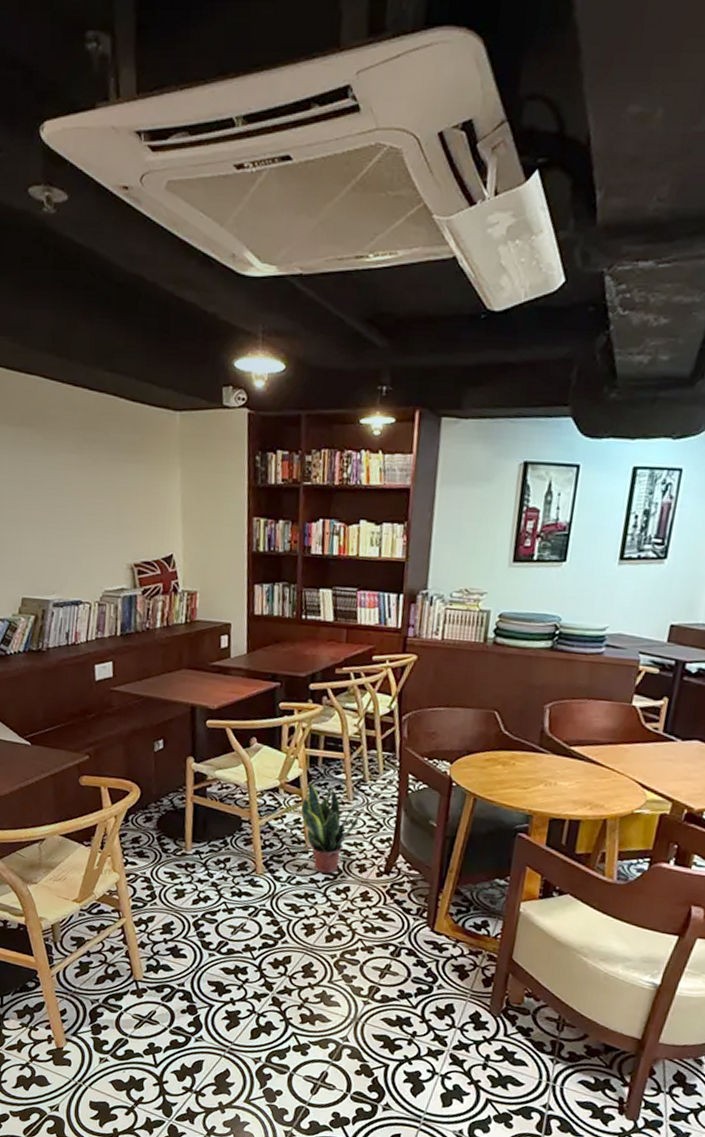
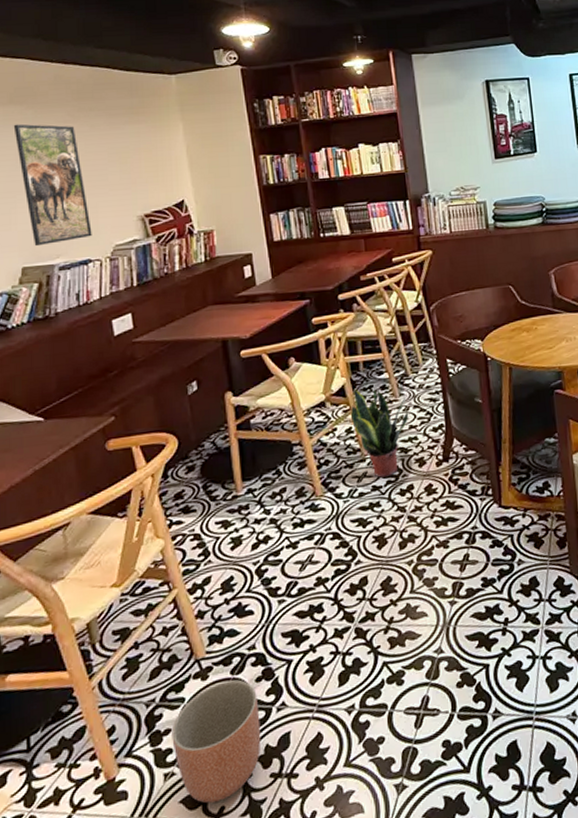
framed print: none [23,448,85,579] -> present [13,124,92,247]
planter: none [108,1003,181,1093] -> present [171,679,261,804]

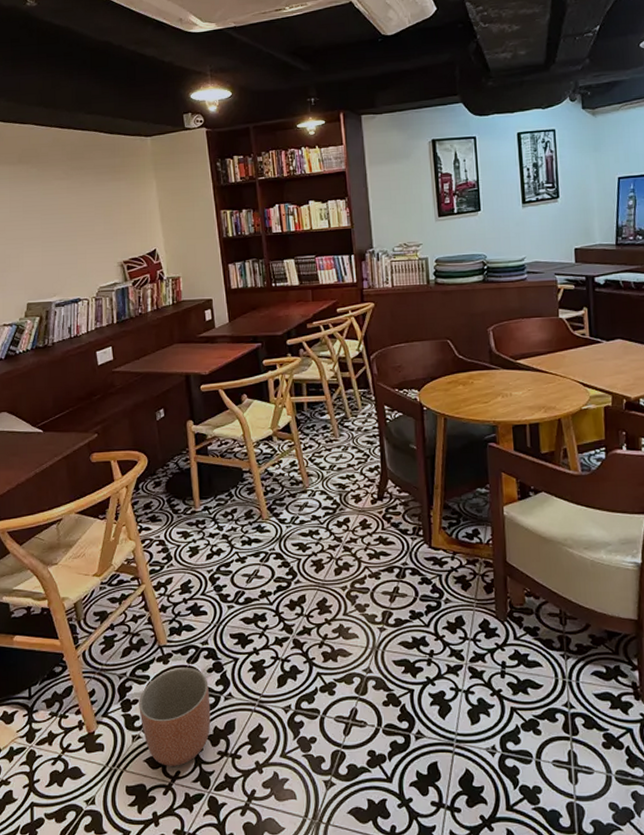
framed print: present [13,124,92,247] -> none [21,180,81,286]
potted plant: present [350,388,409,478] -> none [294,426,348,509]

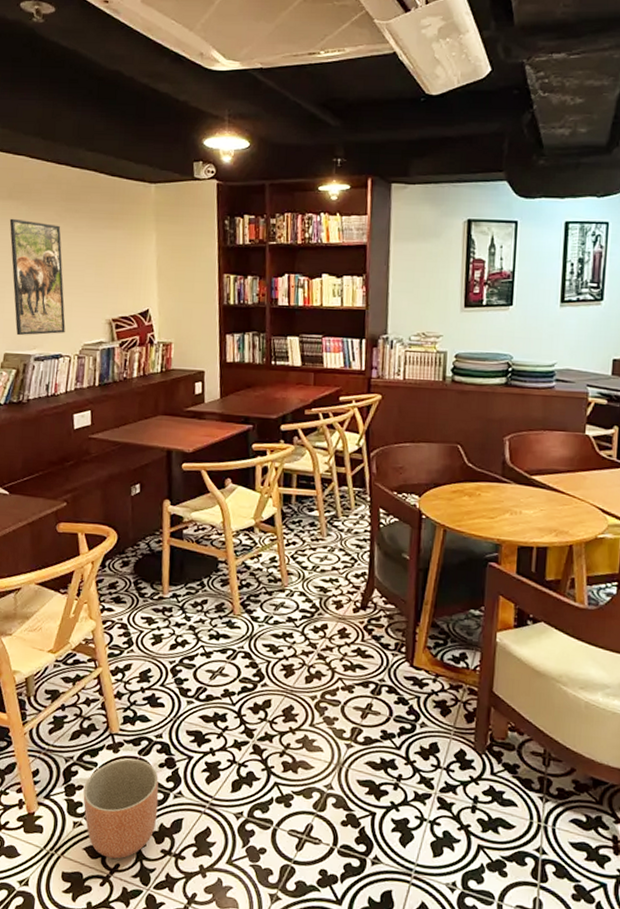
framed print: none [21,180,81,286] -> present [9,218,66,336]

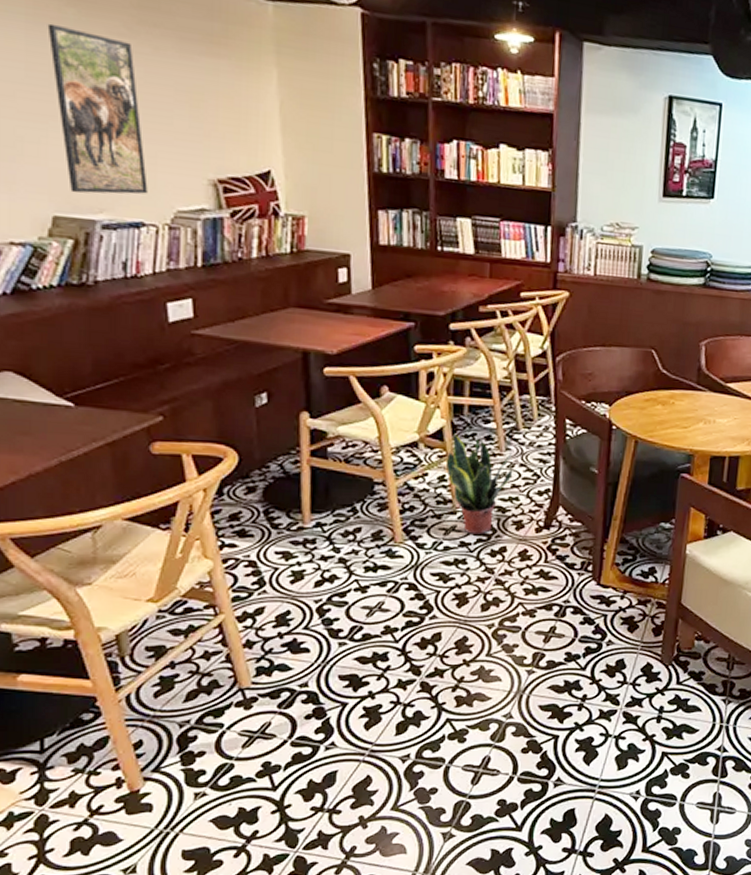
planter: present [83,758,159,859] -> none [206,714,306,826]
potted plant: none [276,520,334,612] -> present [445,433,513,535]

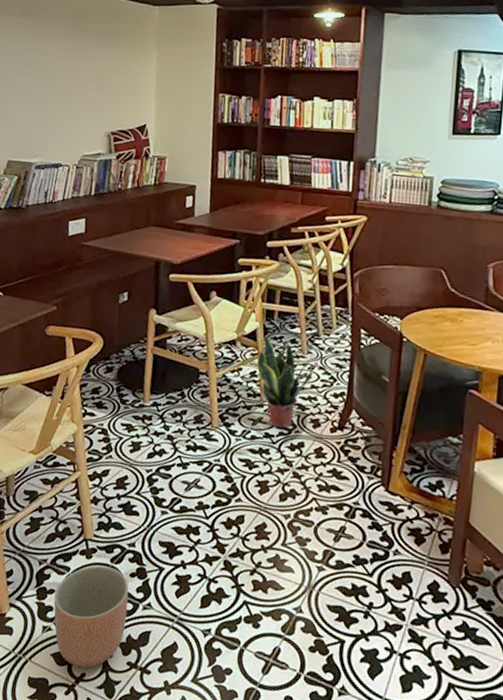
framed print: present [47,23,148,194] -> none [20,34,69,145]
planter: none [206,714,306,826] -> present [53,565,129,668]

